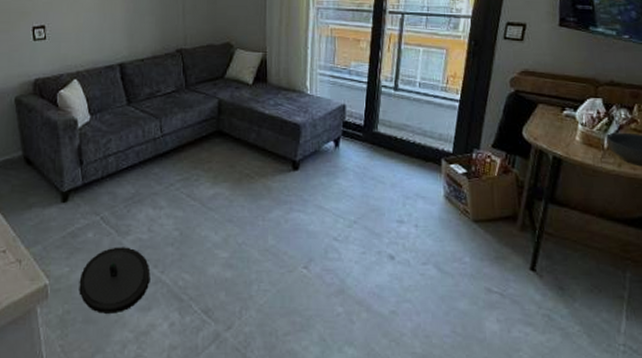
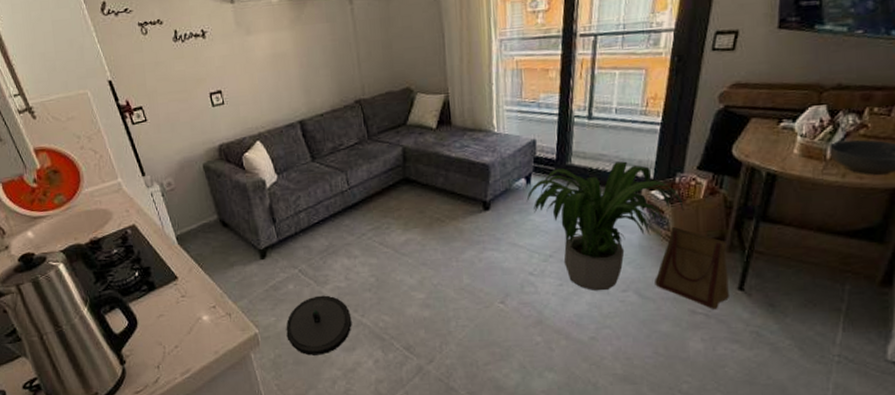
potted plant: none [334,133,480,262] -> present [526,161,684,291]
shopping bag: none [453,202,522,289] -> present [655,227,729,309]

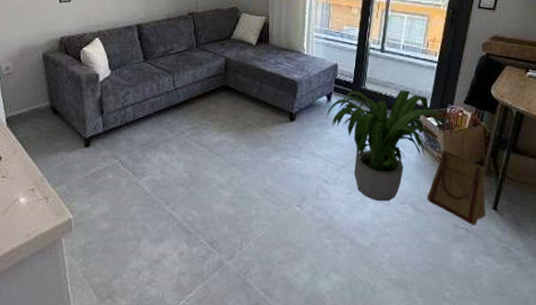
robot vacuum: present [286,295,352,356] -> none [99,186,163,245]

